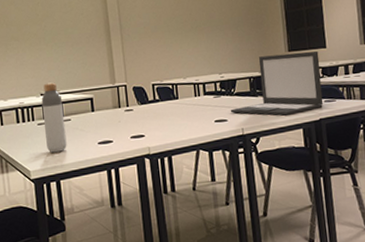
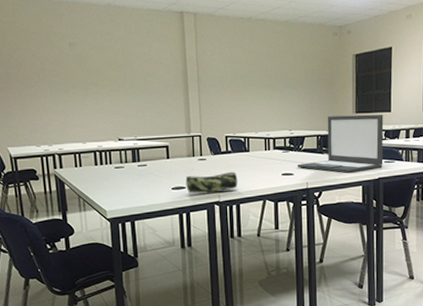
bottle: present [41,82,67,153] -> none [119,128,142,195]
pencil case: none [112,121,169,147] -> present [185,172,238,194]

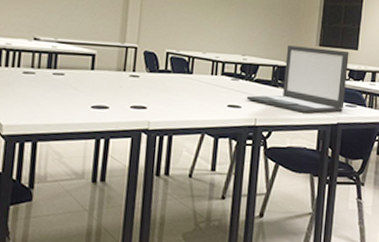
pencil case: present [185,172,238,194] -> none [109,93,175,118]

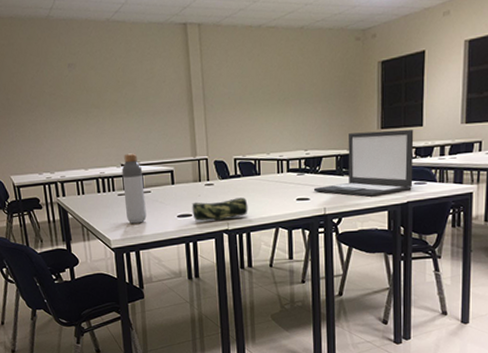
bottle: none [29,27,59,109] -> present [121,153,147,224]
pencil case: none [109,93,175,118] -> present [192,197,248,221]

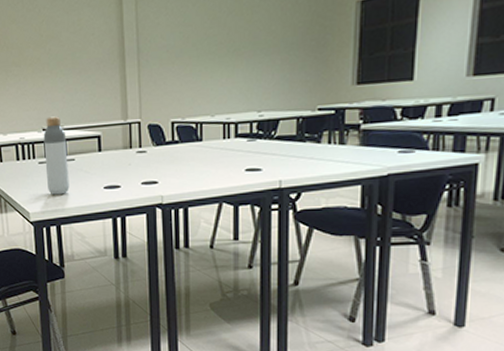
pencil case: present [192,197,248,221] -> none [120,167,186,194]
laptop: present [313,129,414,197] -> none [266,84,401,168]

